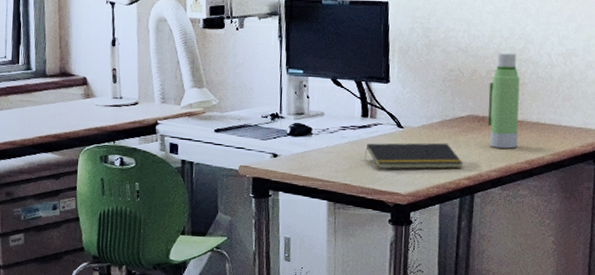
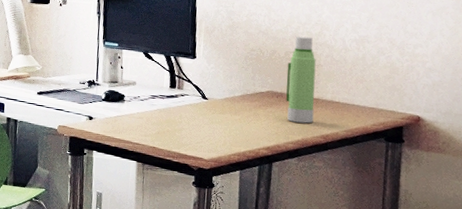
notepad: present [365,142,463,169] -> none [172,111,263,139]

